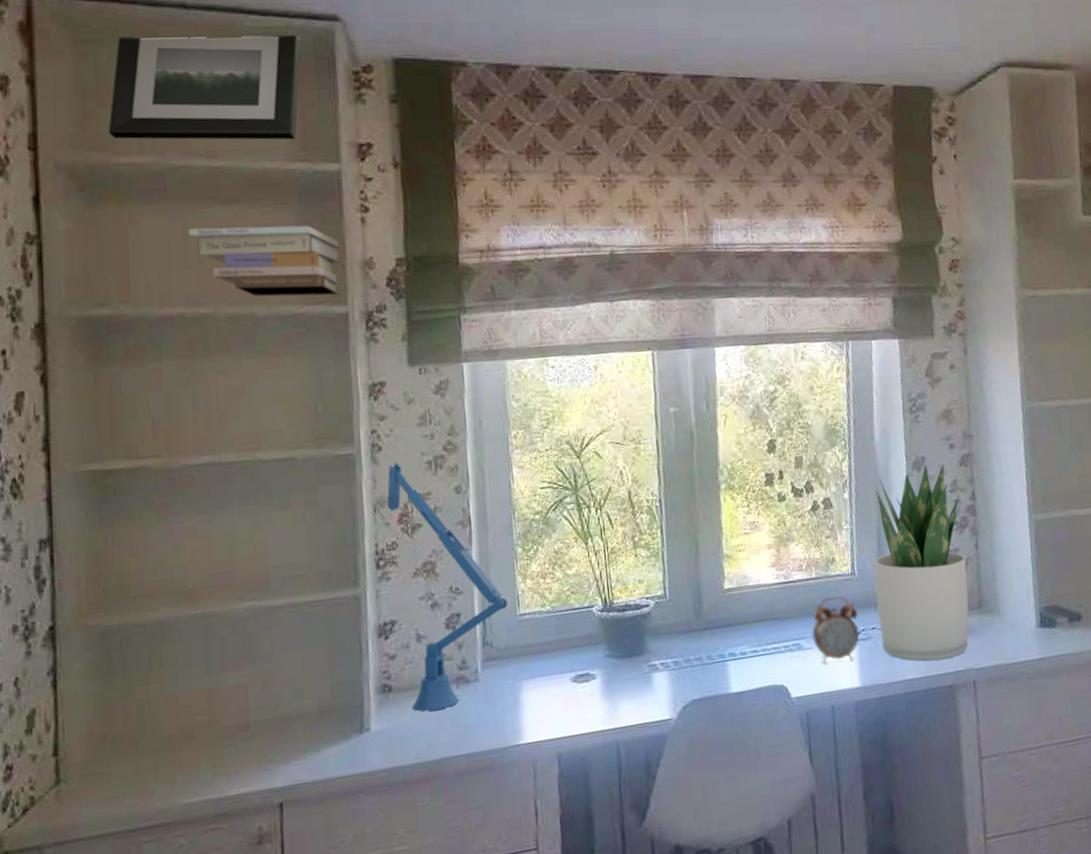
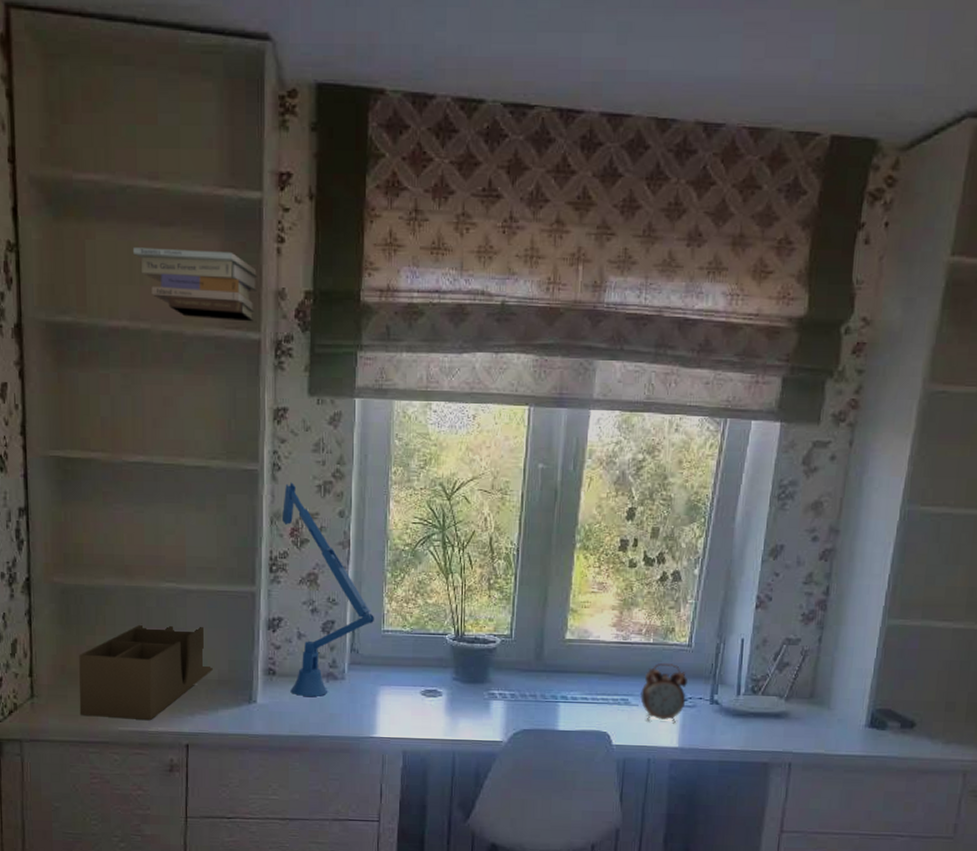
picture frame: present [108,34,302,140] -> none [70,52,235,165]
desk organizer: none [126,649,311,794] -> present [79,623,213,720]
planter: present [874,464,969,661] -> none [706,553,814,738]

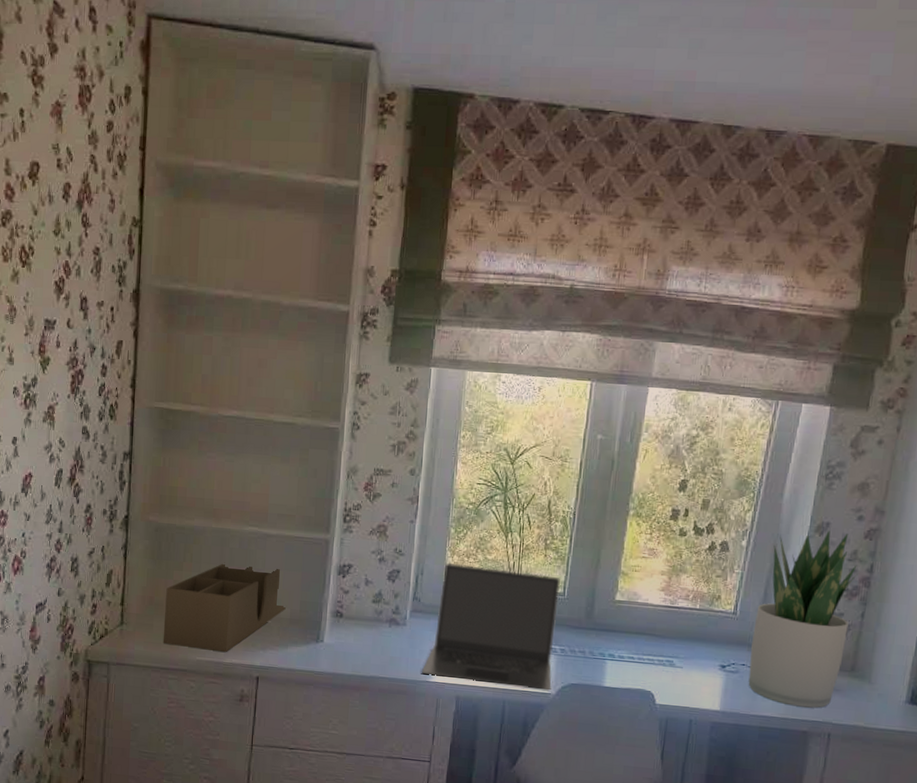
books: present [133,247,257,322] -> none [242,226,350,296]
desk lamp: present [281,482,374,697] -> none [355,441,437,640]
laptop: none [365,610,507,740] -> present [422,563,561,692]
alarm clock: present [640,663,688,724] -> none [685,628,732,688]
planter: none [706,553,814,738] -> present [748,530,858,709]

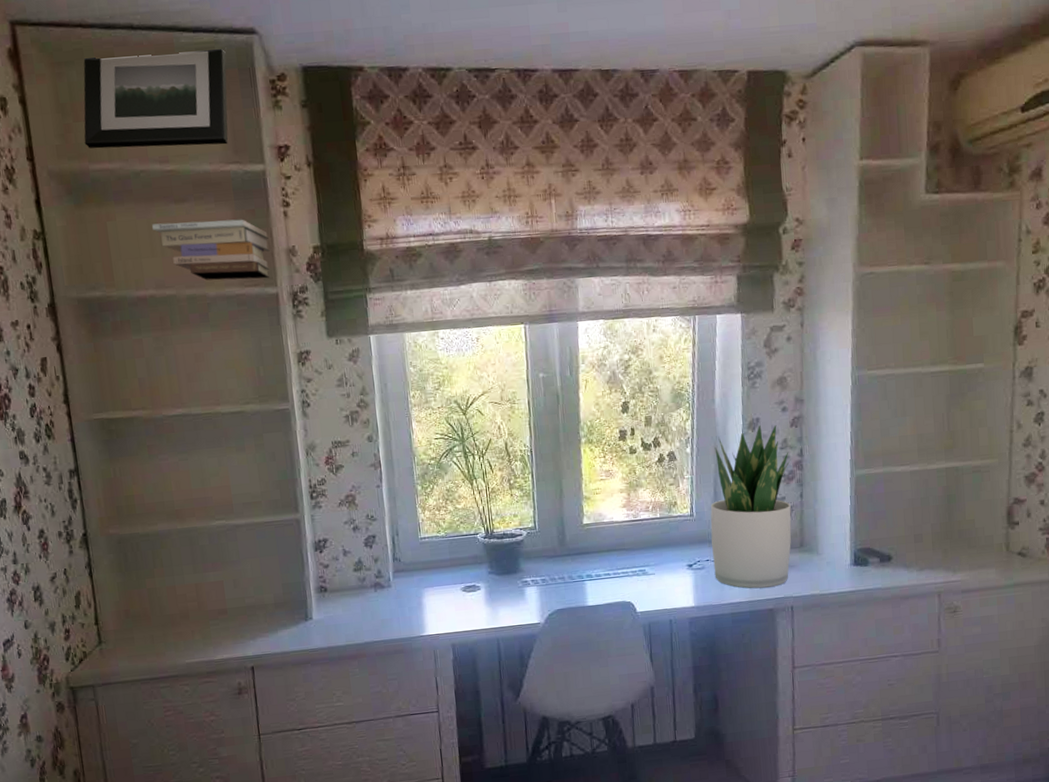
desk organizer: present [163,562,286,652] -> none [141,557,269,654]
picture frame: none [194,57,343,157] -> present [83,47,229,149]
books: none [242,226,350,296] -> present [152,219,270,280]
laptop: present [422,563,561,692] -> none [414,513,540,630]

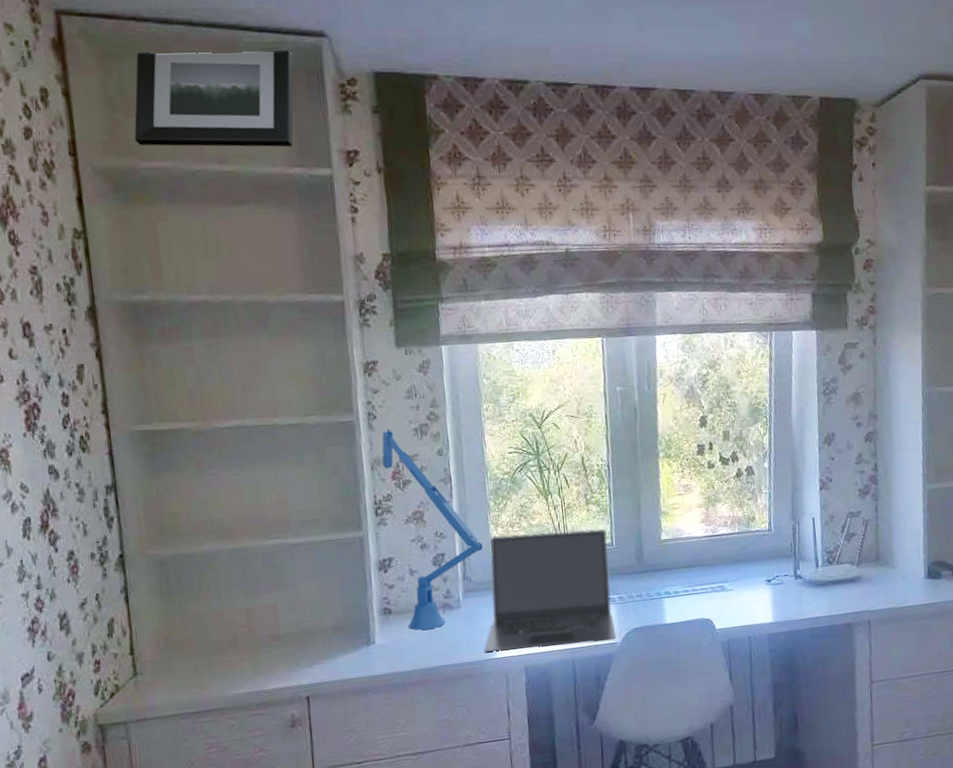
books: present [152,219,270,280] -> none [208,224,336,286]
desk lamp: none [315,416,411,608] -> present [382,429,483,631]
laptop: none [414,513,540,630] -> present [485,529,617,653]
planter: present [710,424,792,589] -> none [788,439,868,603]

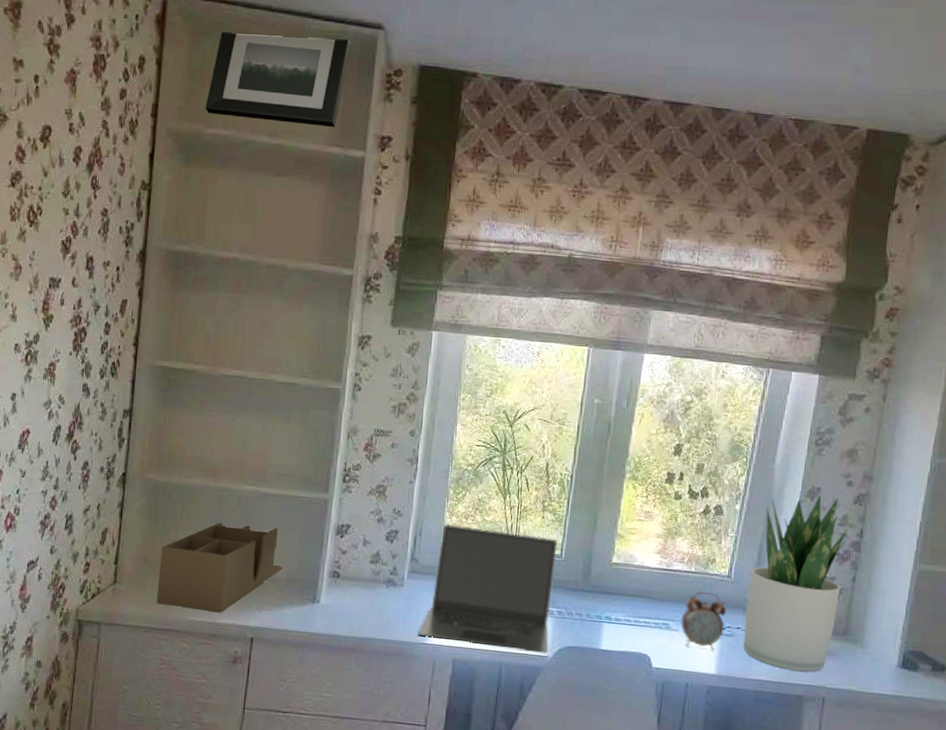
desk organizer: none [183,578,327,686] -> present [156,521,283,612]
desk lamp: present [382,429,483,631] -> none [352,402,435,601]
alarm clock: none [734,548,774,602] -> present [681,591,727,651]
planter: none [788,439,868,603] -> present [743,495,848,673]

